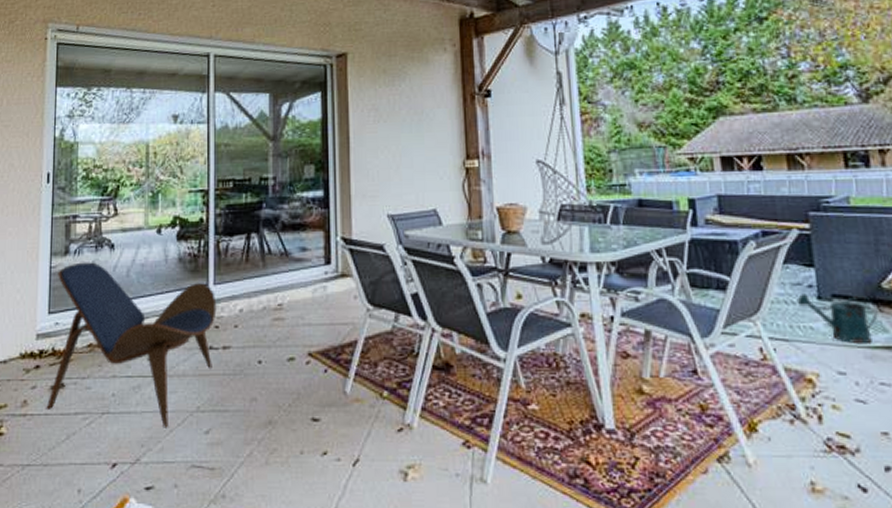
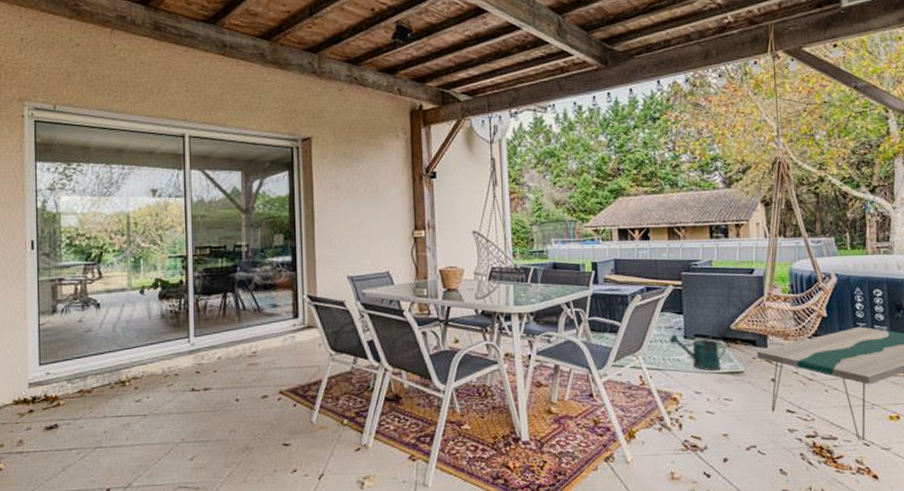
lounge chair: present [46,262,217,428] -> none [41,319,197,458]

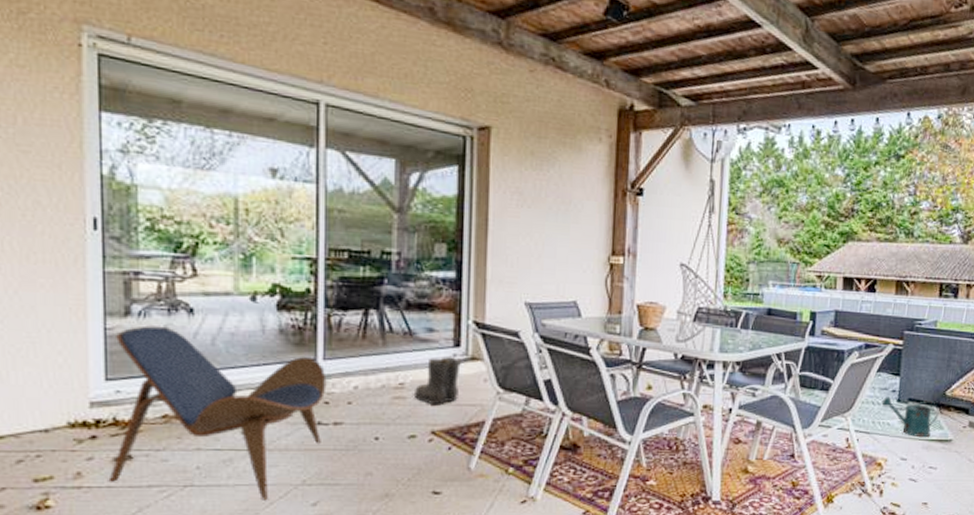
lounge chair: none [41,319,197,458] -> present [108,325,327,501]
boots: none [262,326,301,369] -> present [411,355,463,406]

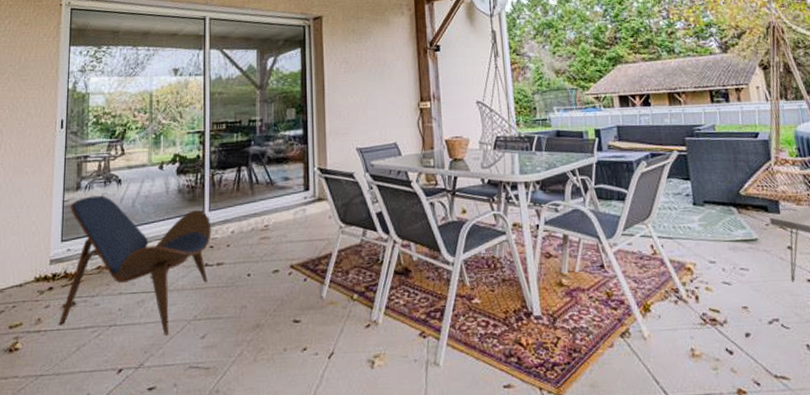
boots: present [411,355,463,406] -> none [274,198,311,242]
watering can: present [881,397,939,438] -> none [678,201,738,239]

